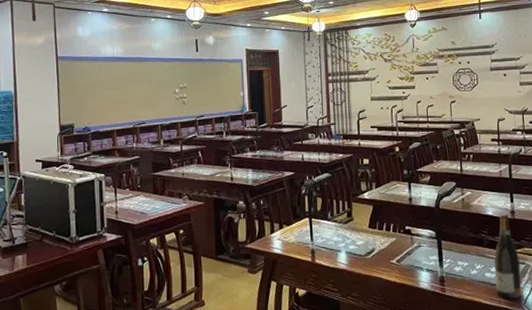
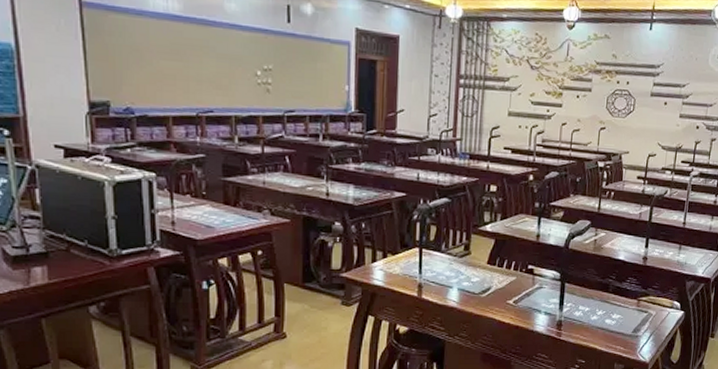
wine bottle: present [494,213,522,299] -> none [613,259,643,346]

